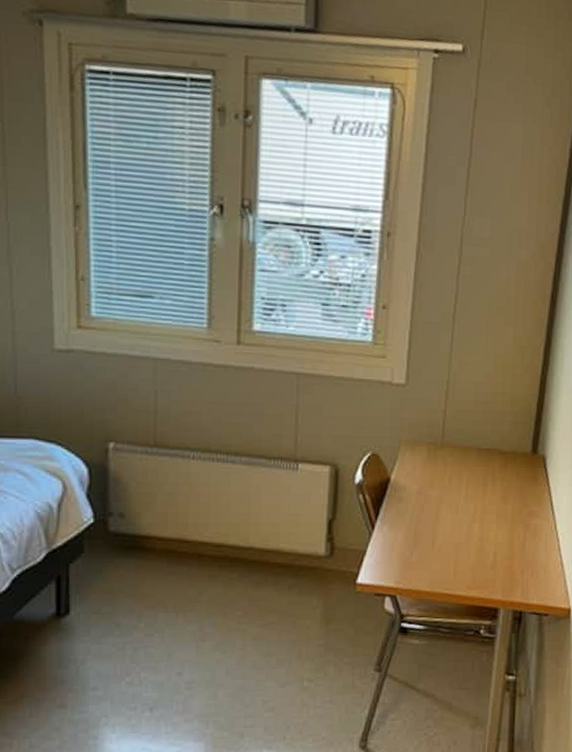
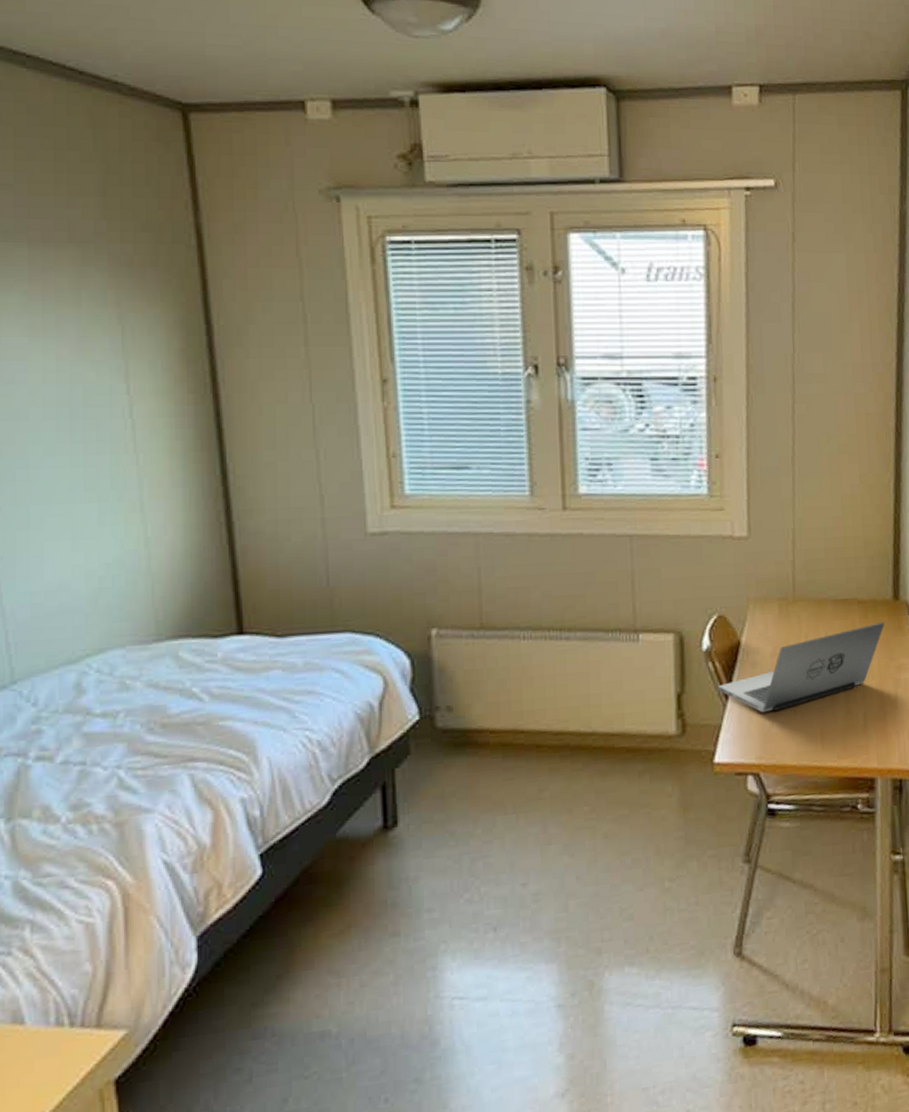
laptop: none [365,472,522,543] -> present [717,622,885,713]

